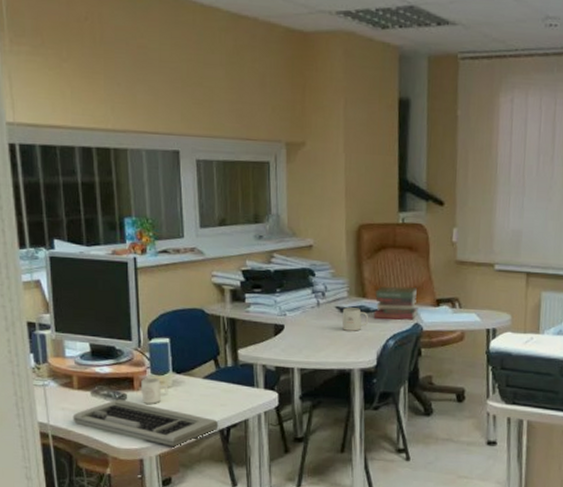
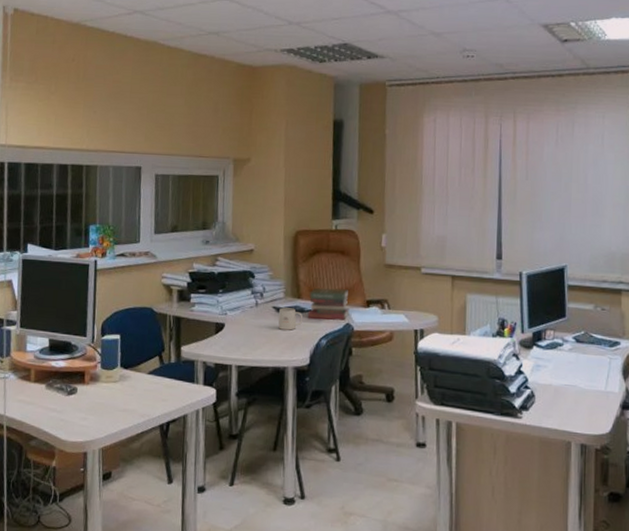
computer keyboard: present [73,399,219,448] -> none [27,392,159,442]
mug: present [141,377,169,404] -> none [90,372,116,398]

